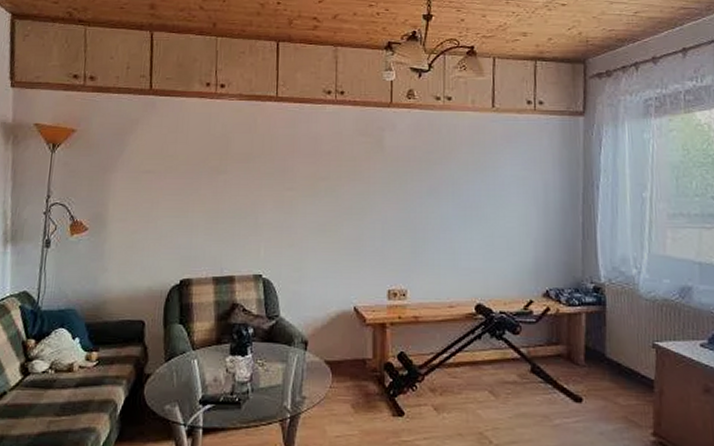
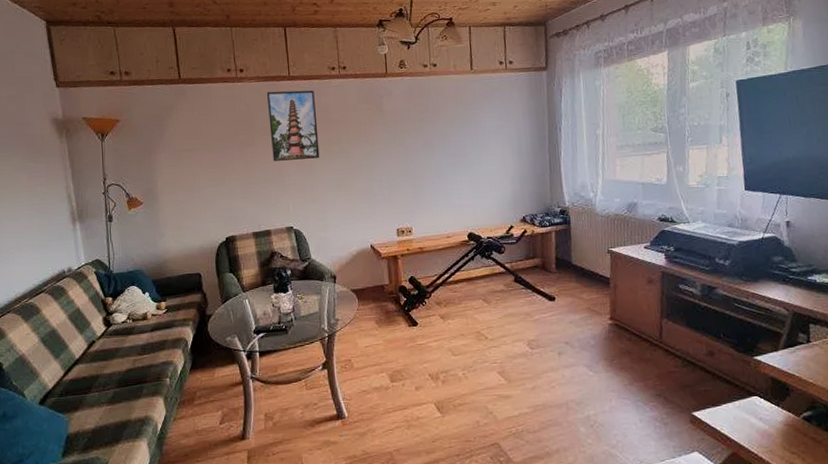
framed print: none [247,112,304,195] -> present [266,90,320,161]

